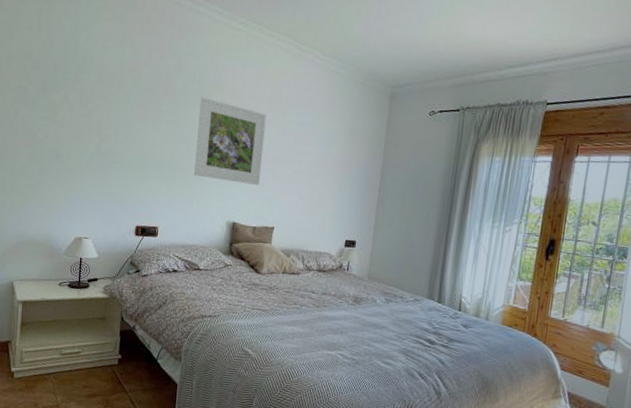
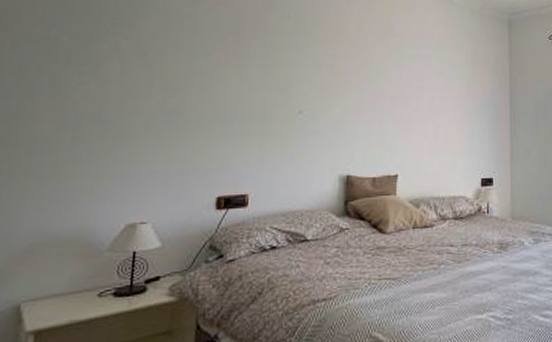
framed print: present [193,97,266,185] -> none [293,36,378,129]

